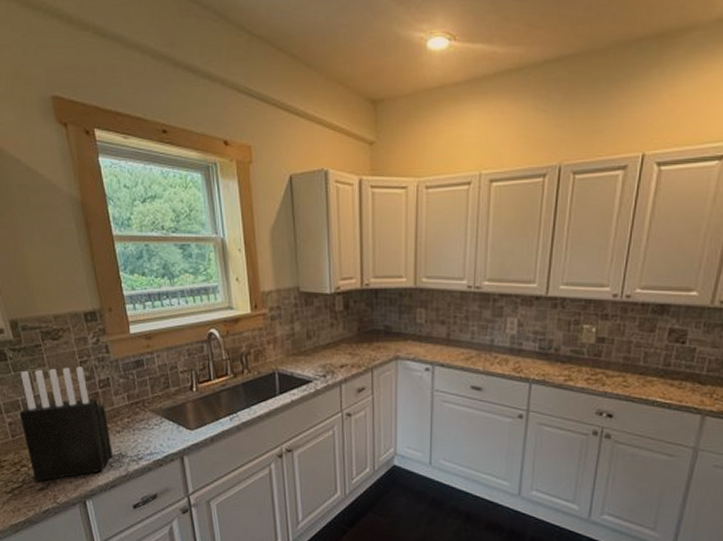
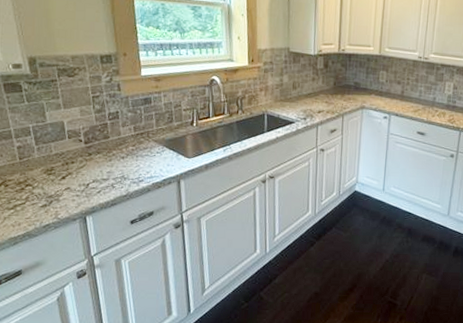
knife block: present [19,367,113,482] -> none [29,101,116,200]

